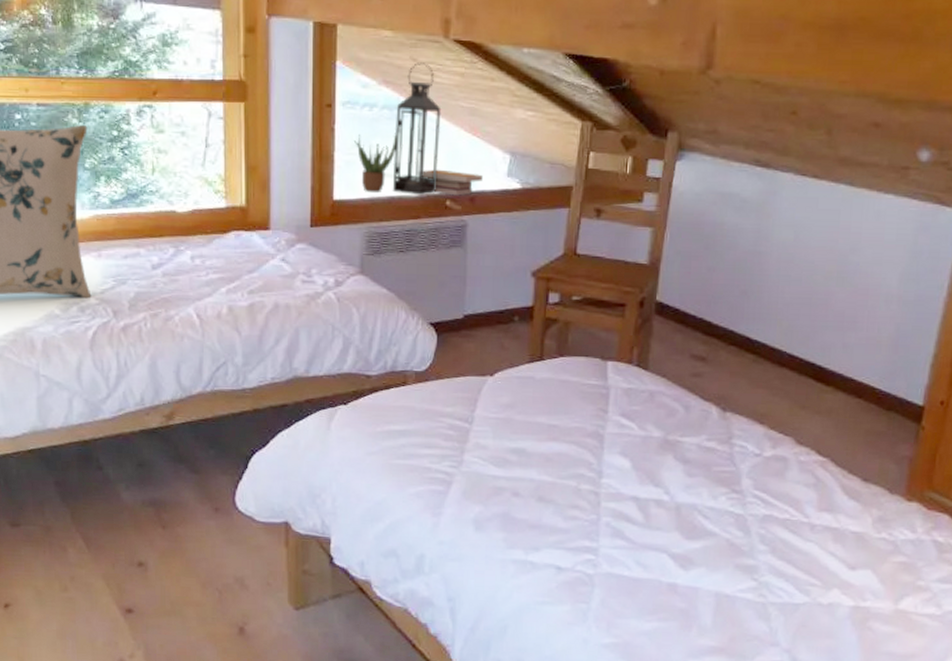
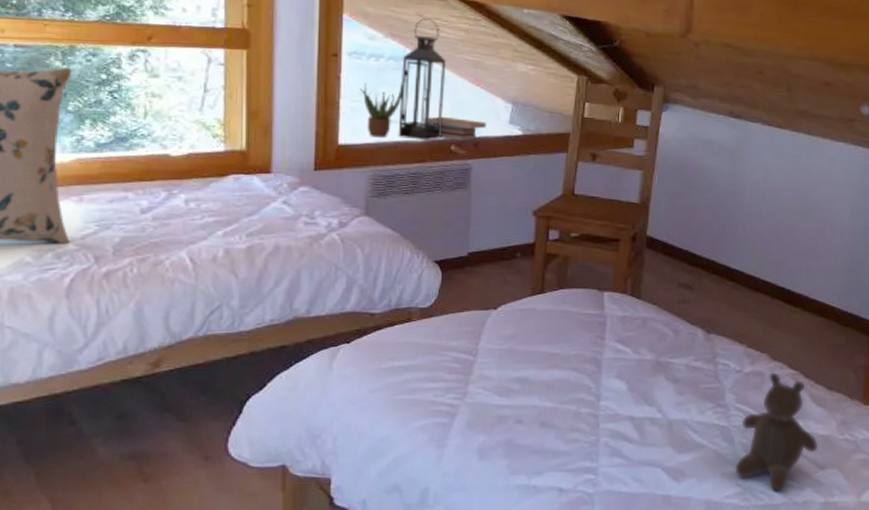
stuffed animal: none [749,458,849,590] -> present [734,372,818,491]

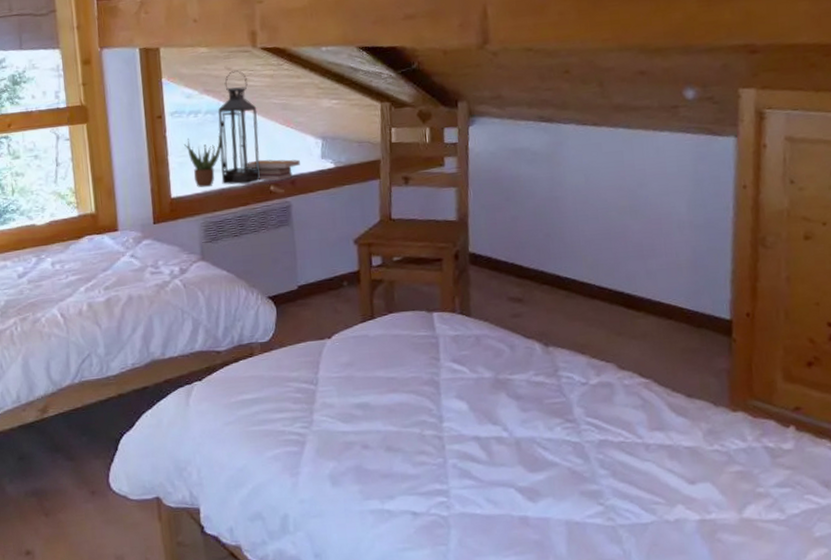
stuffed animal: present [734,372,818,491] -> none [592,382,685,509]

